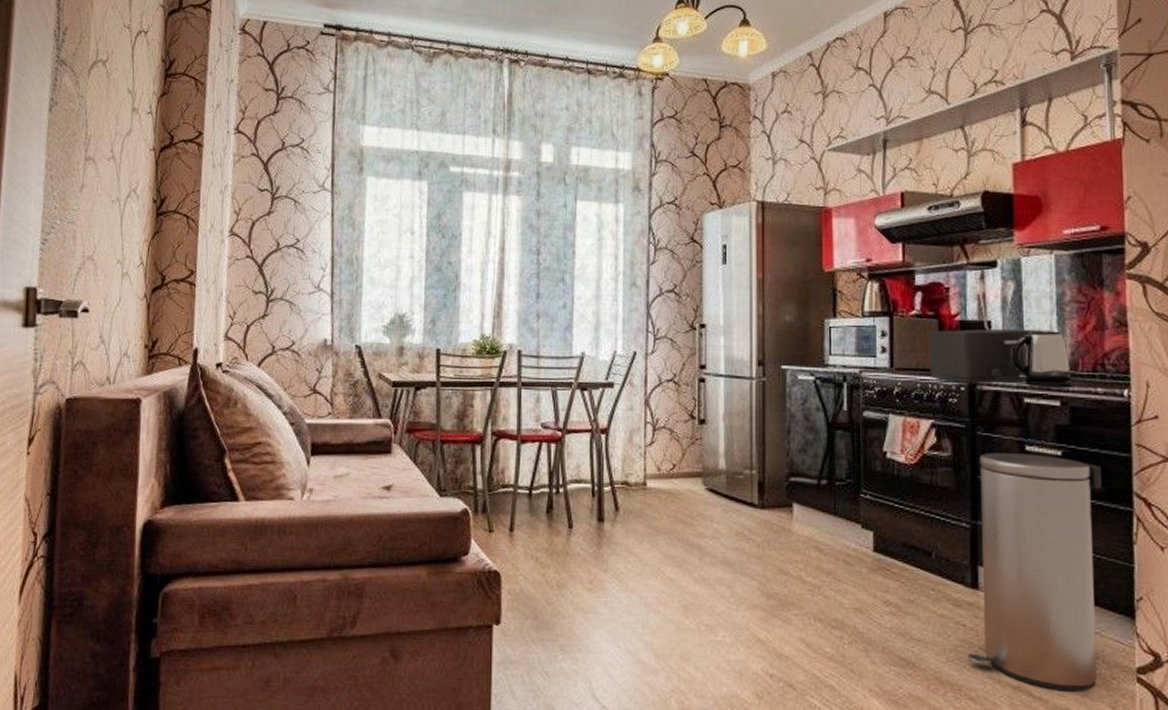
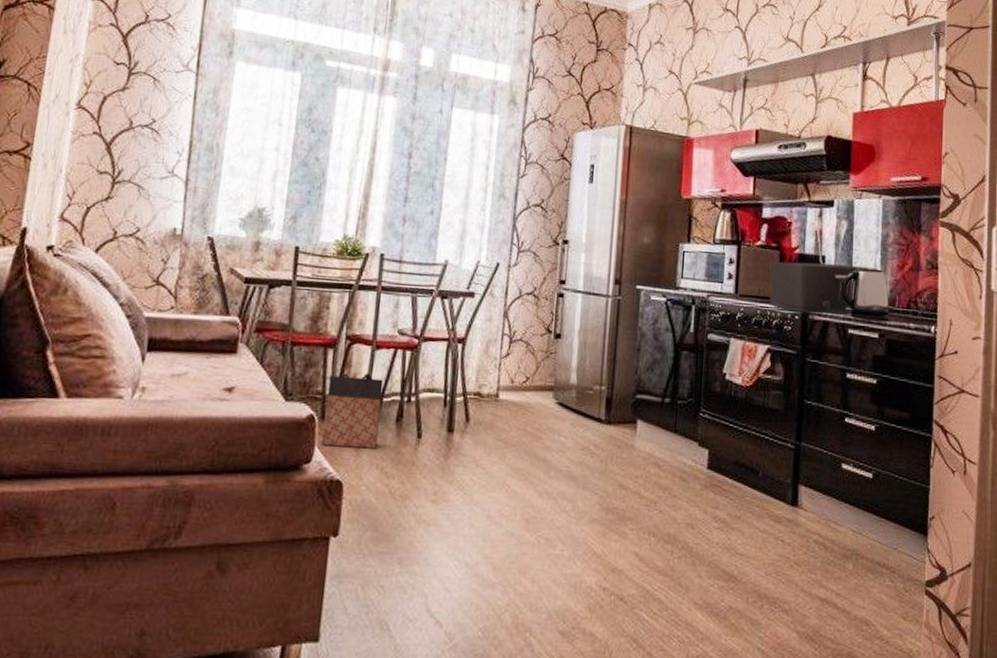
bag: none [477,467,531,540] -> present [322,373,384,449]
pedal bin: present [967,453,1102,692] -> none [783,378,909,604]

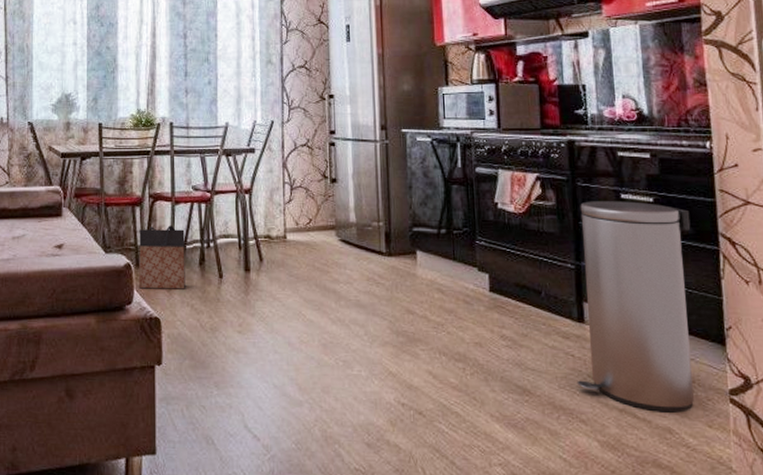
toaster: present [769,261,874,315] -> none [530,91,638,141]
pedal bin: none [783,378,909,604] -> present [577,201,694,413]
kettle: present [840,267,889,321] -> none [604,92,659,142]

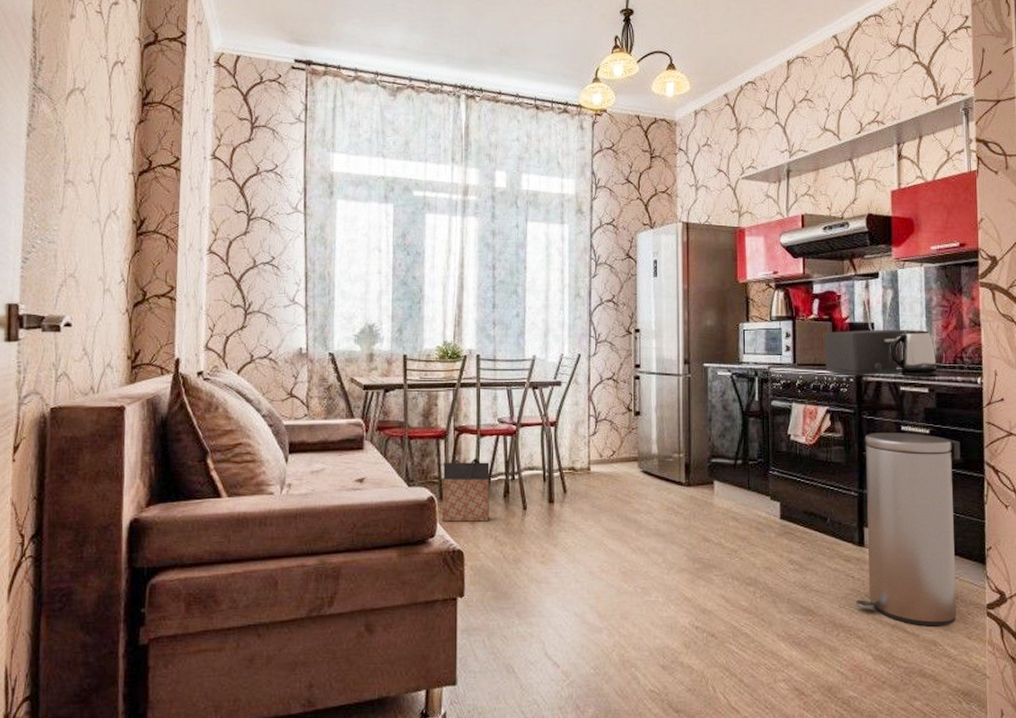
toaster: none [530,91,638,141] -> present [824,329,920,376]
kettle: none [604,92,659,142] -> present [890,330,937,378]

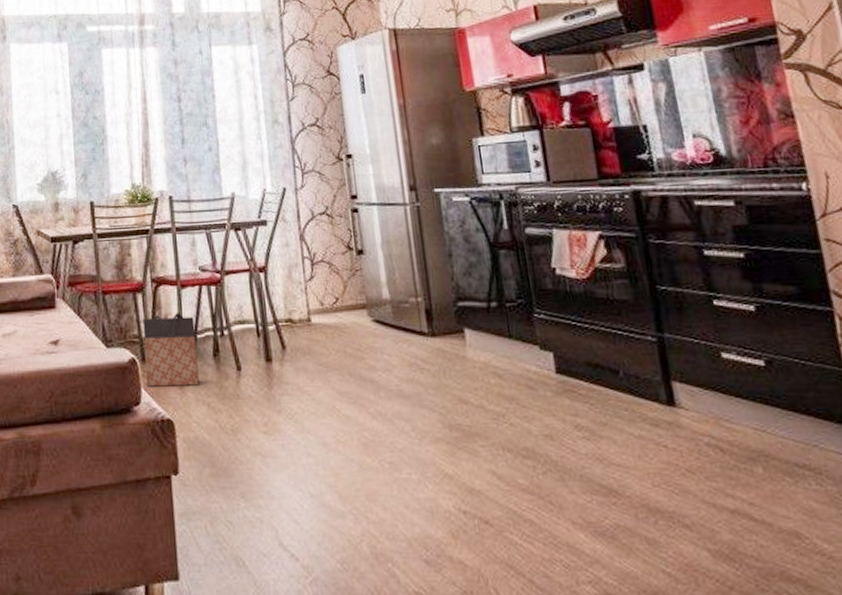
toaster: present [824,329,920,376] -> none [582,128,711,192]
pedal bin: present [855,433,961,627] -> none [655,258,824,512]
kettle: present [890,330,937,378] -> none [672,129,743,188]

